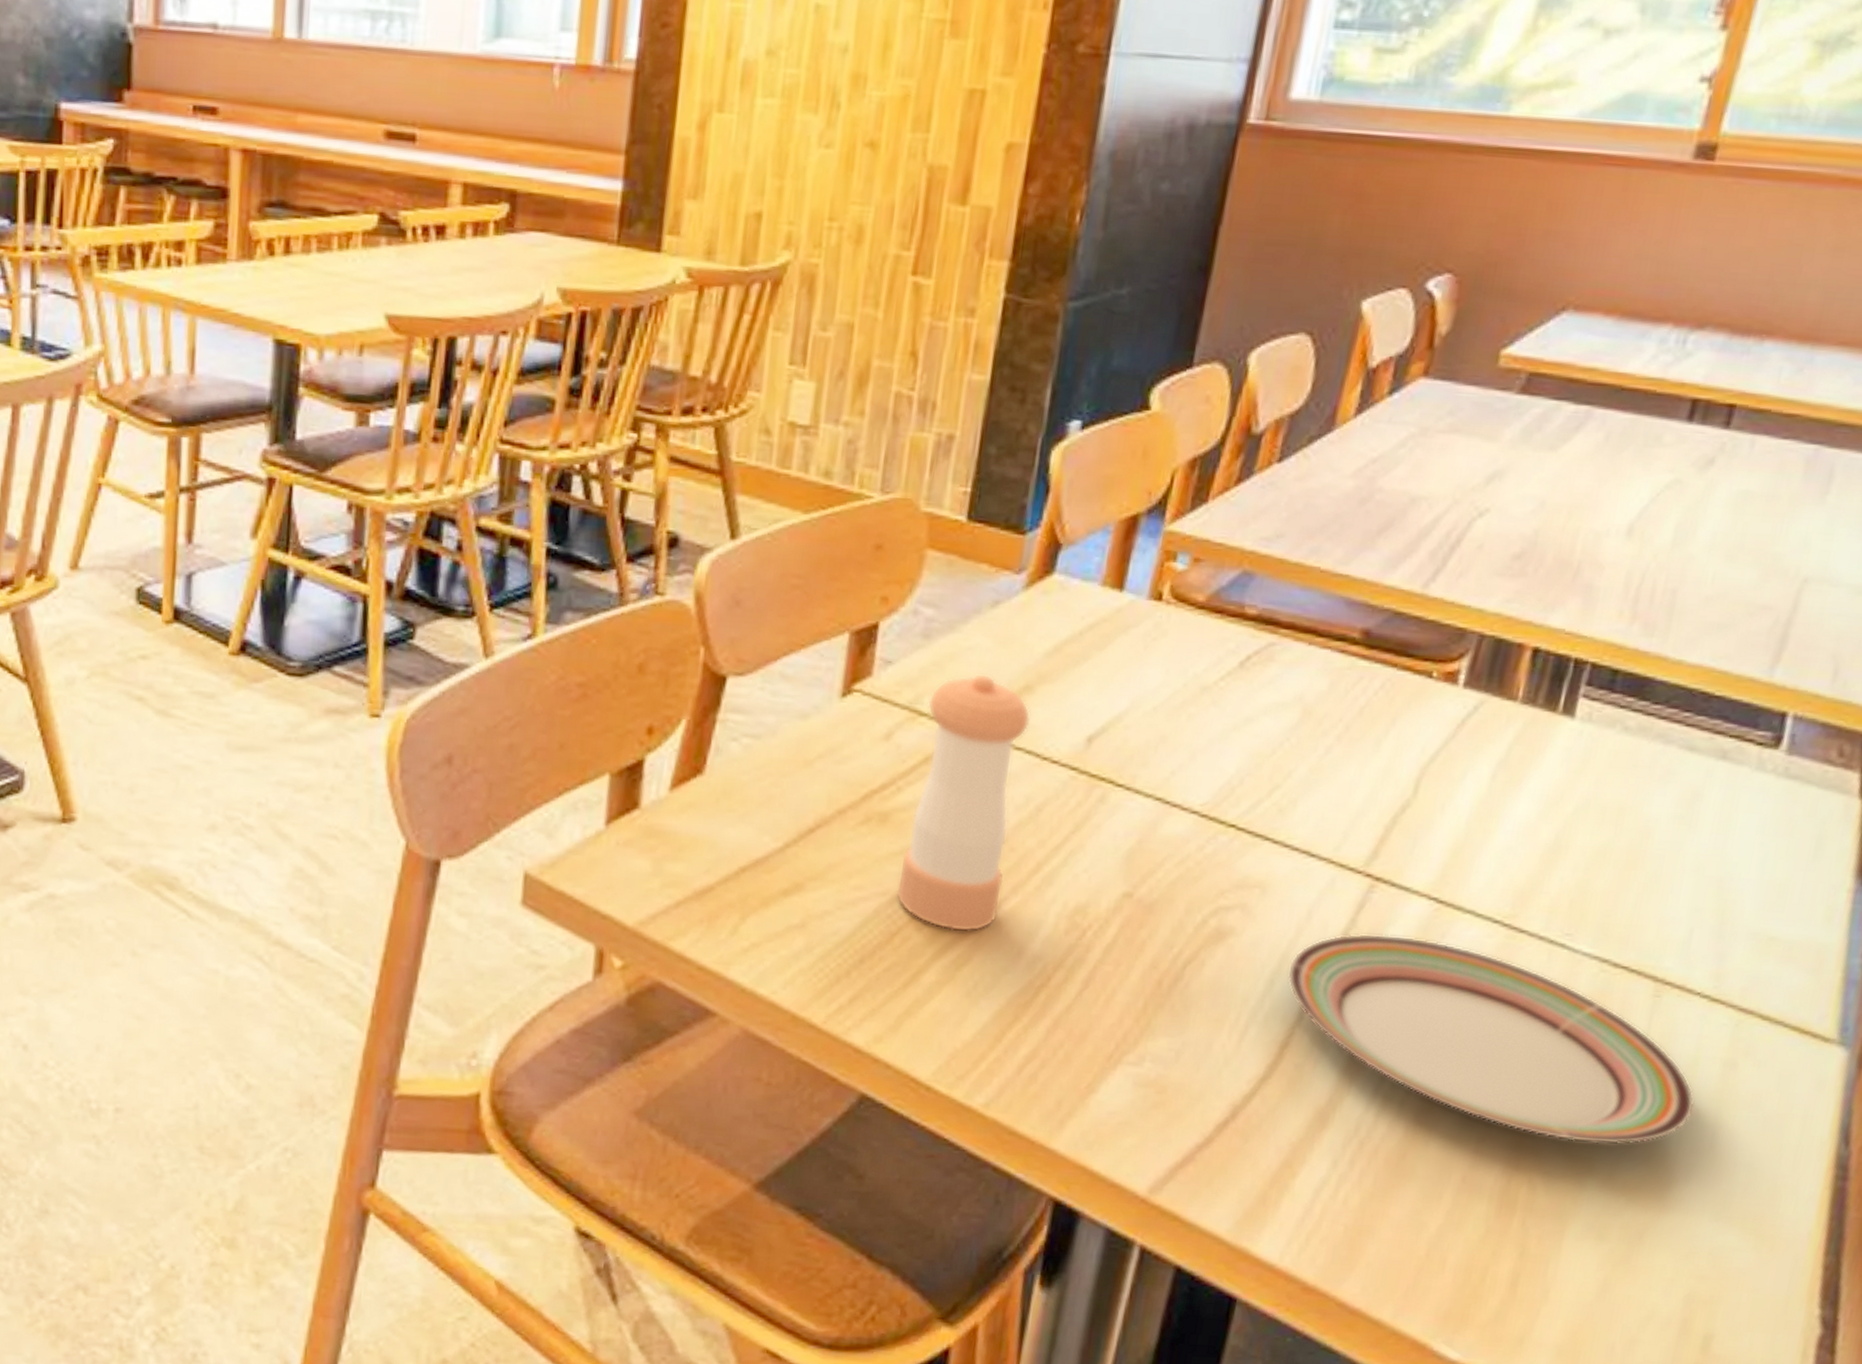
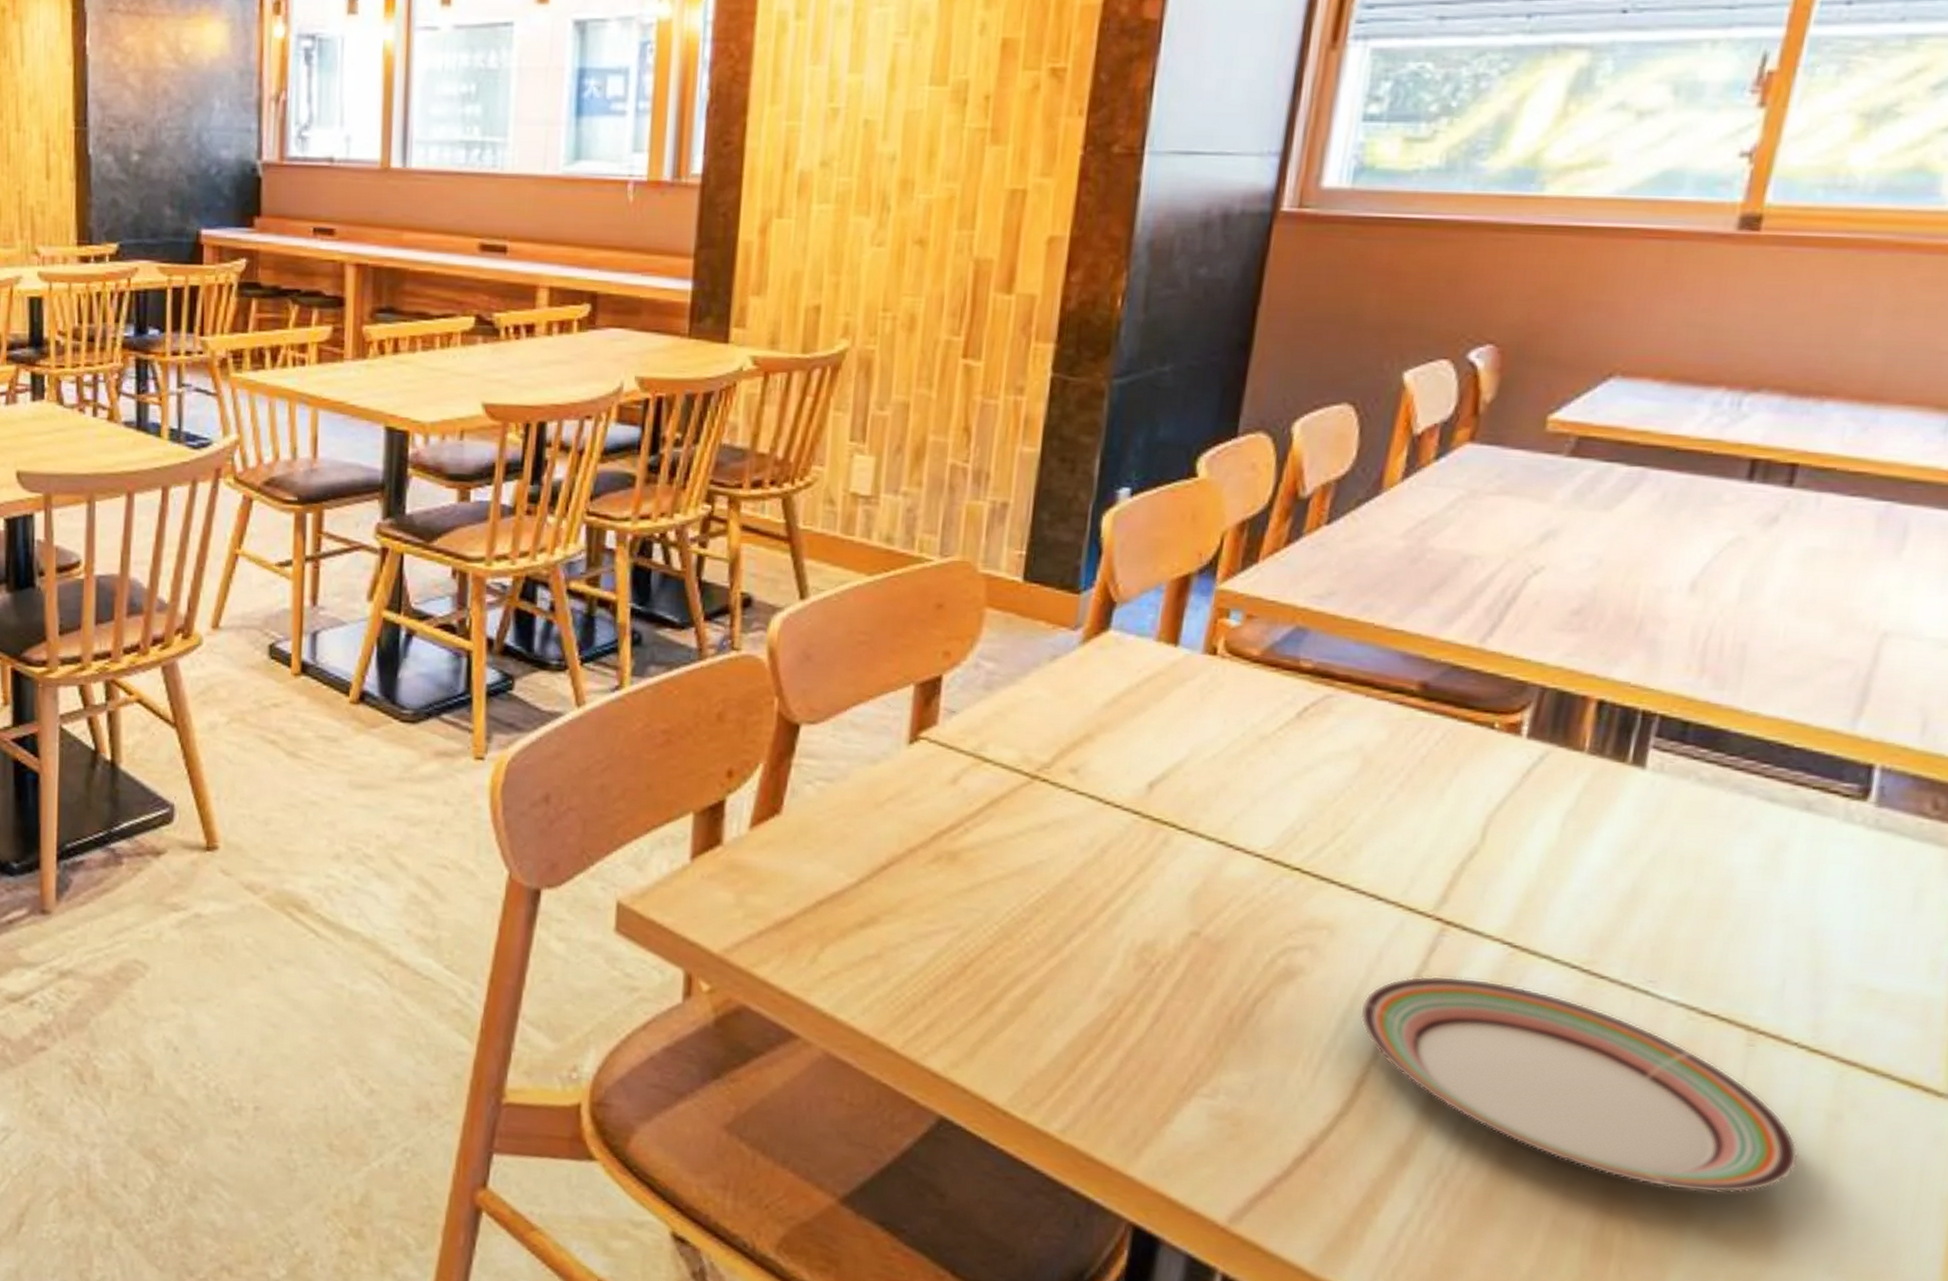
pepper shaker: present [896,673,1031,932] -> none [967,722,1092,965]

